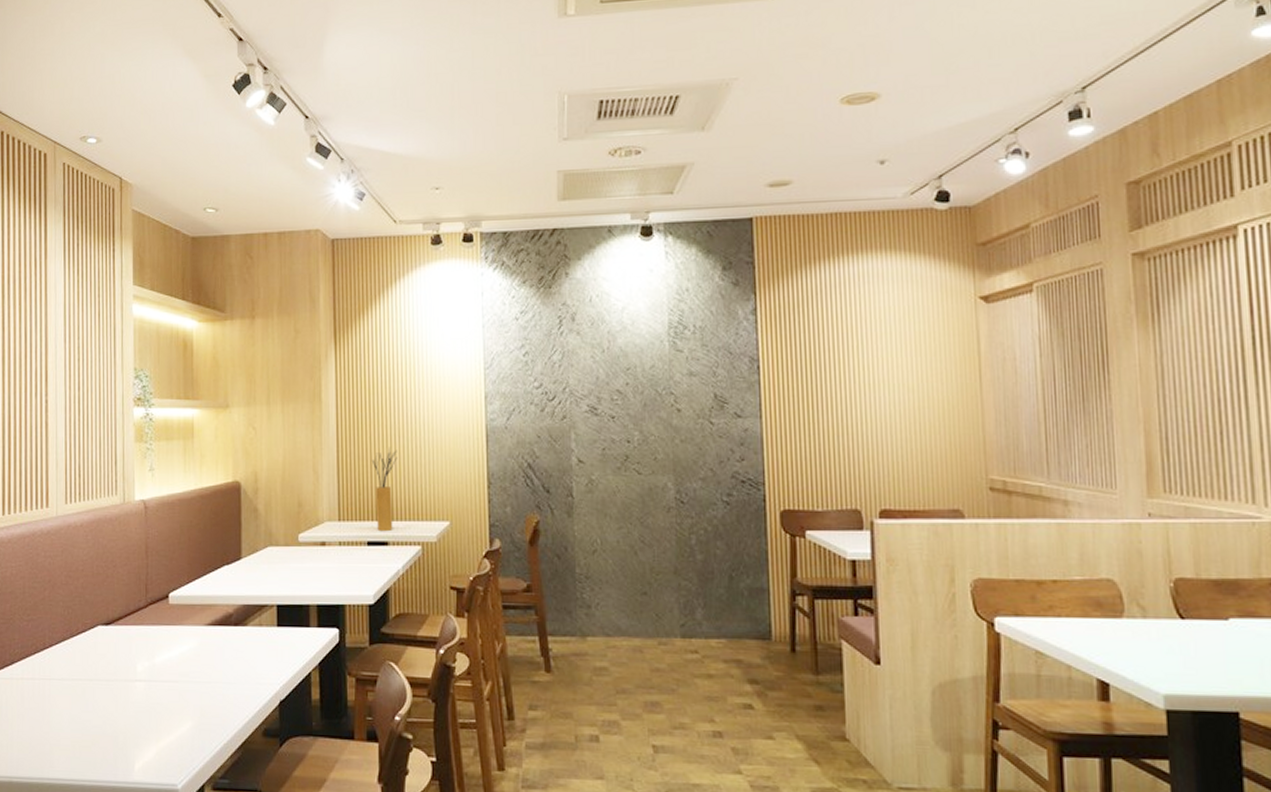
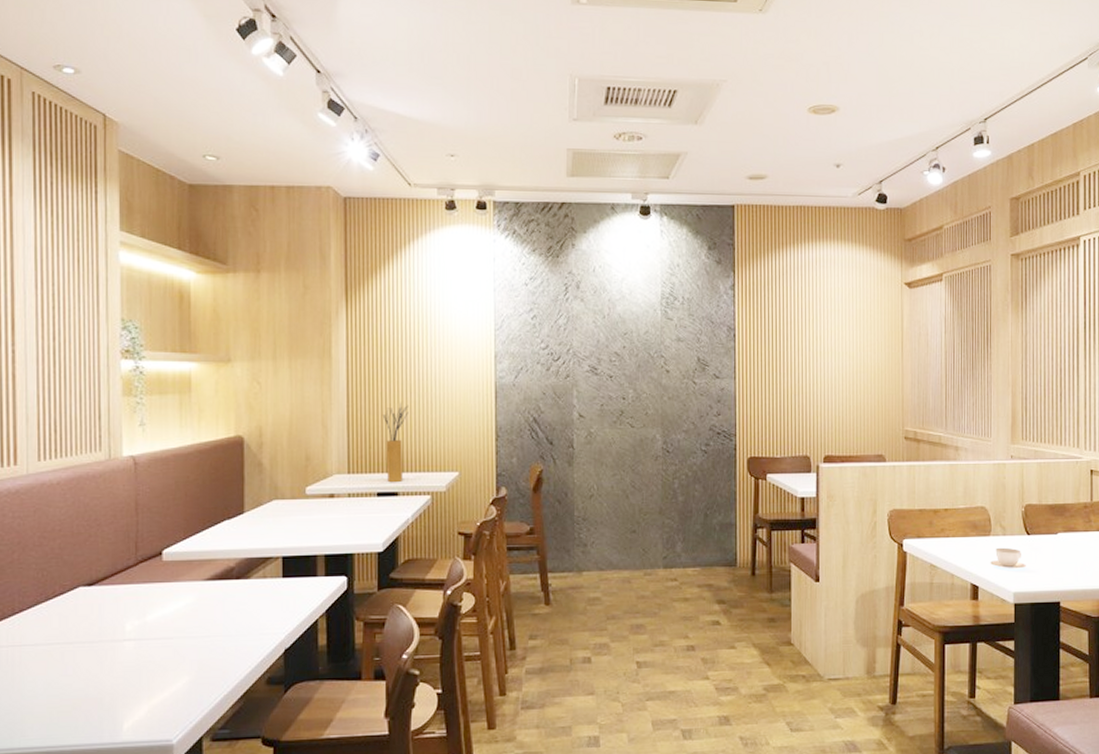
teacup: none [1125,633,1181,664] -> present [990,547,1026,569]

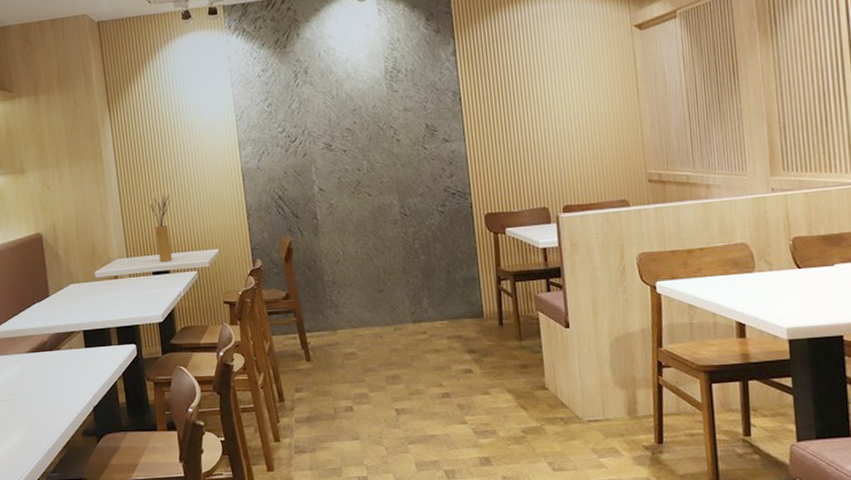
teacup: present [990,547,1026,569] -> none [756,283,799,305]

